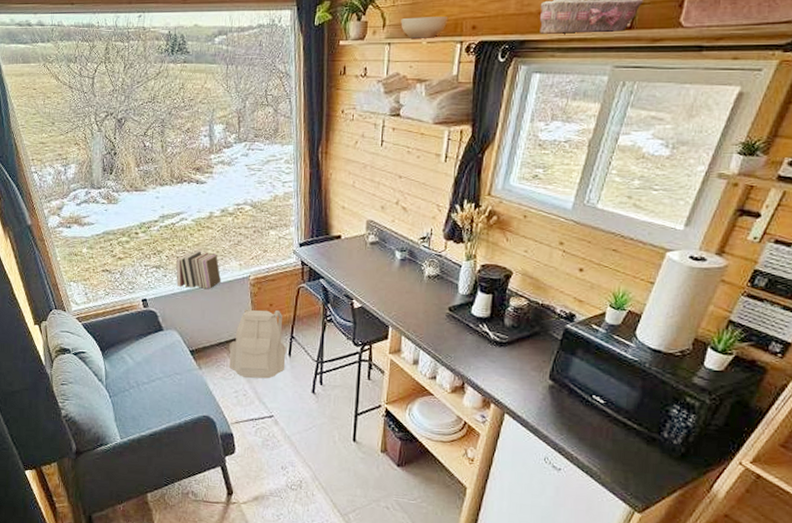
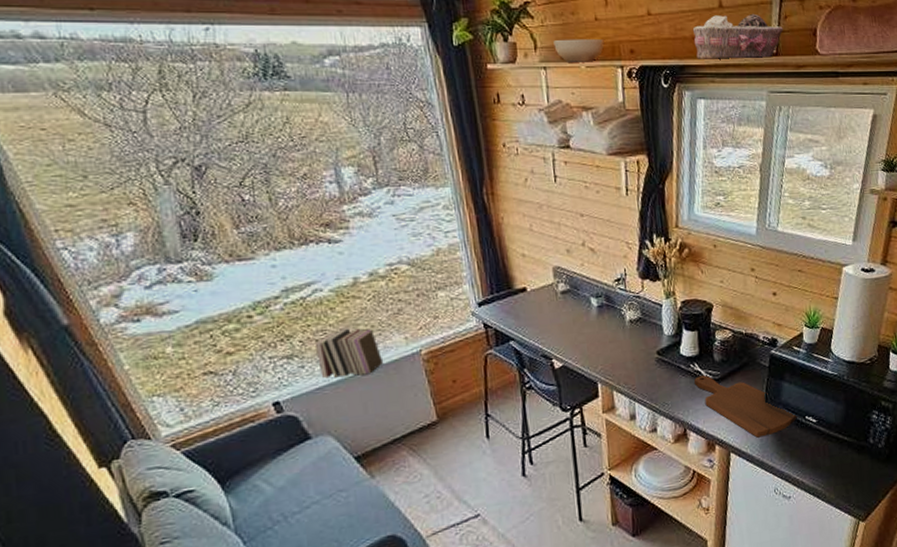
backpack: present [228,309,287,379] -> none [408,385,485,476]
cutting board: none [481,336,584,406] -> present [694,375,798,438]

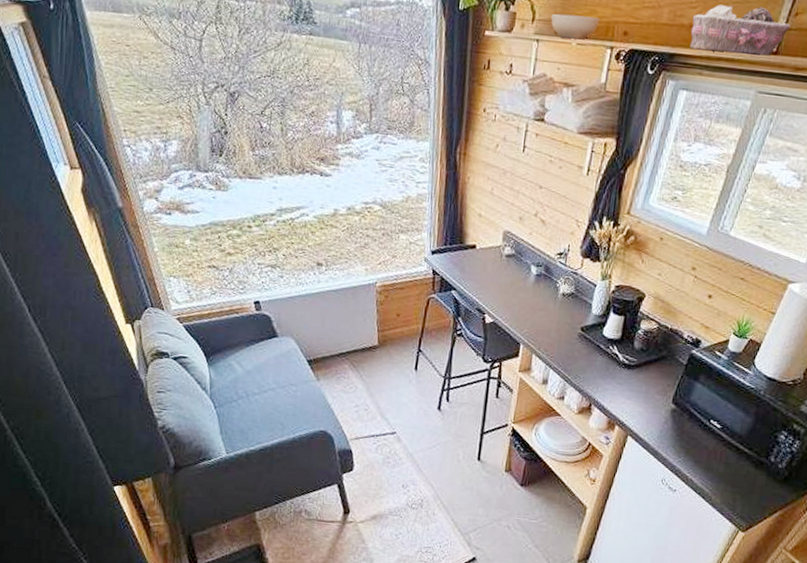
books: present [316,328,384,379] -> none [294,251,345,294]
cutting board: present [694,375,798,438] -> none [610,358,703,429]

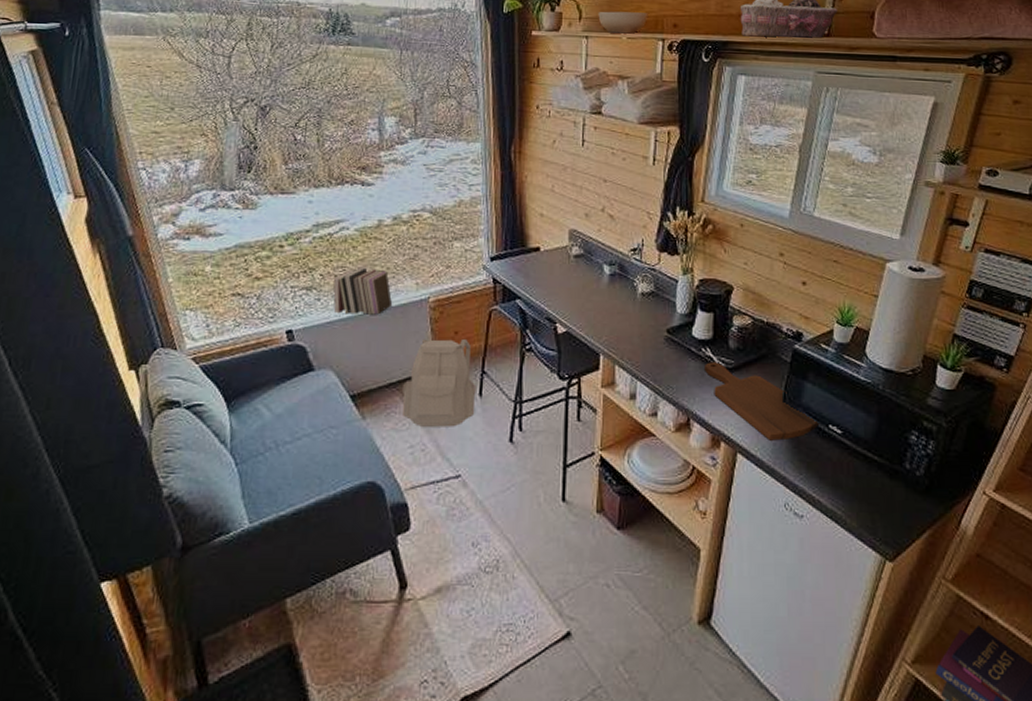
books: none [294,251,345,294] -> present [333,267,393,315]
backpack: none [349,318,413,394] -> present [401,338,476,427]
cutting board: none [610,358,703,429] -> present [705,362,820,441]

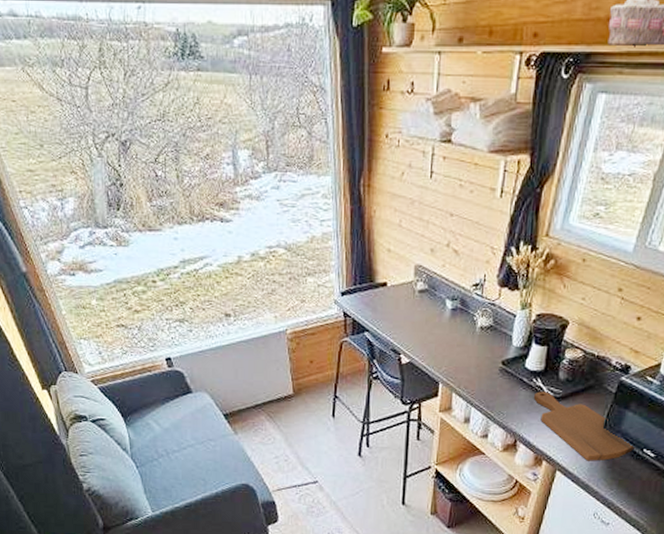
books: present [333,267,393,315] -> none [203,301,255,345]
backpack: present [401,338,476,427] -> none [267,367,330,443]
bowl: present [598,11,648,34] -> none [452,20,507,47]

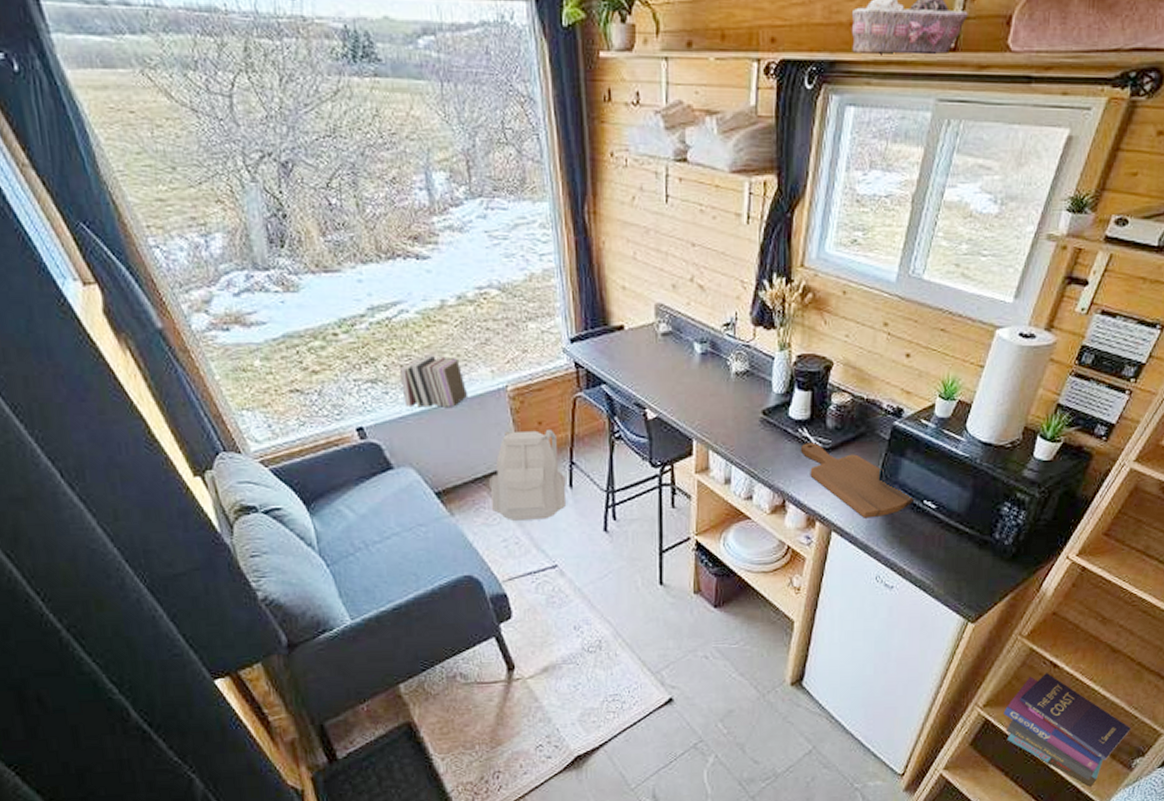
books: none [203,301,255,345] -> present [400,355,469,408]
backpack: none [267,367,330,443] -> present [489,428,567,521]

